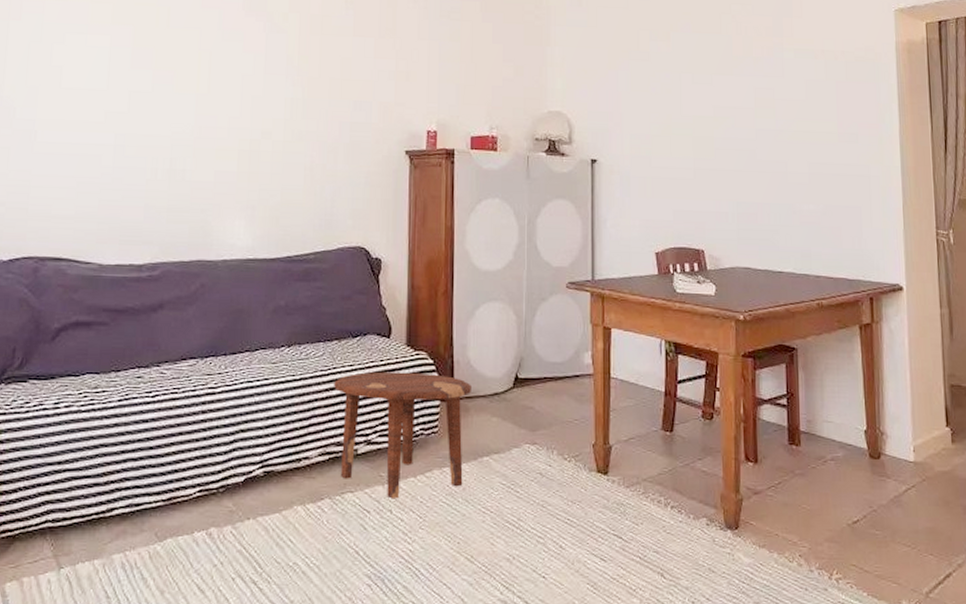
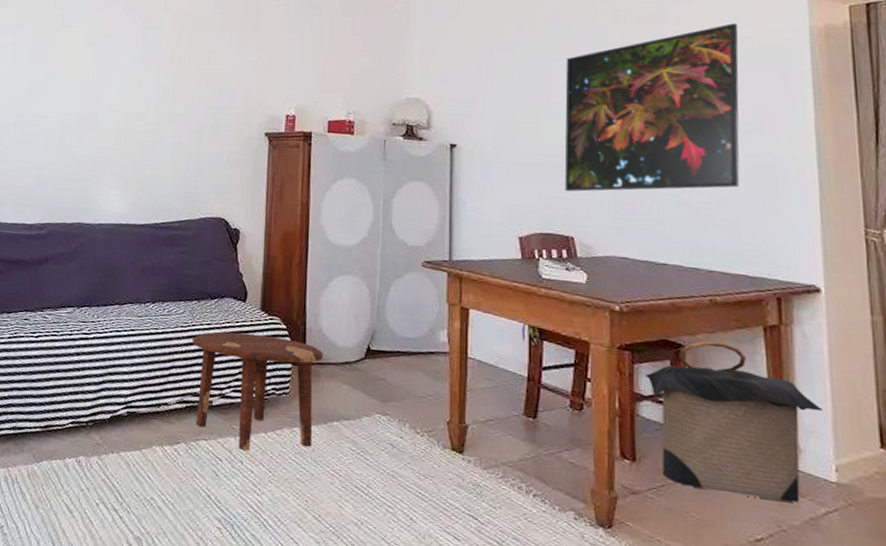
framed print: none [695,37,841,205] -> present [564,23,740,192]
laundry hamper: none [765,343,904,484] -> present [645,341,823,503]

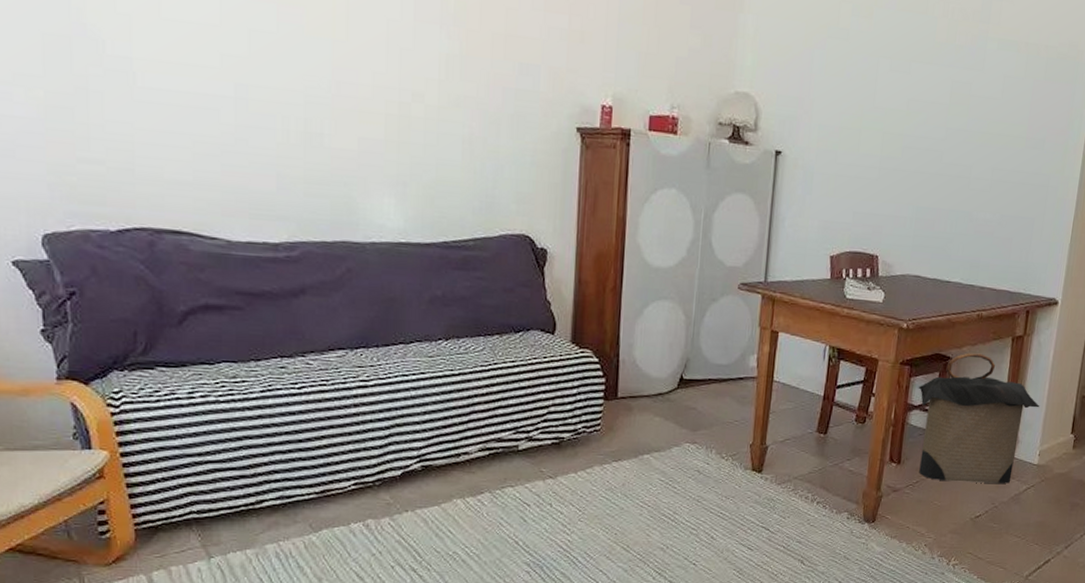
side table: present [193,331,323,452] -> none [495,369,636,494]
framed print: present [564,23,740,192] -> none [876,29,1046,208]

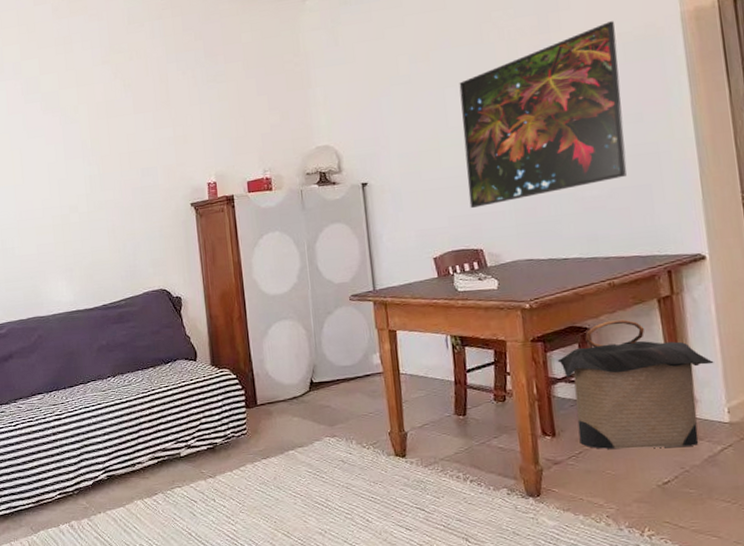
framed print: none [876,29,1046,208] -> present [459,21,627,209]

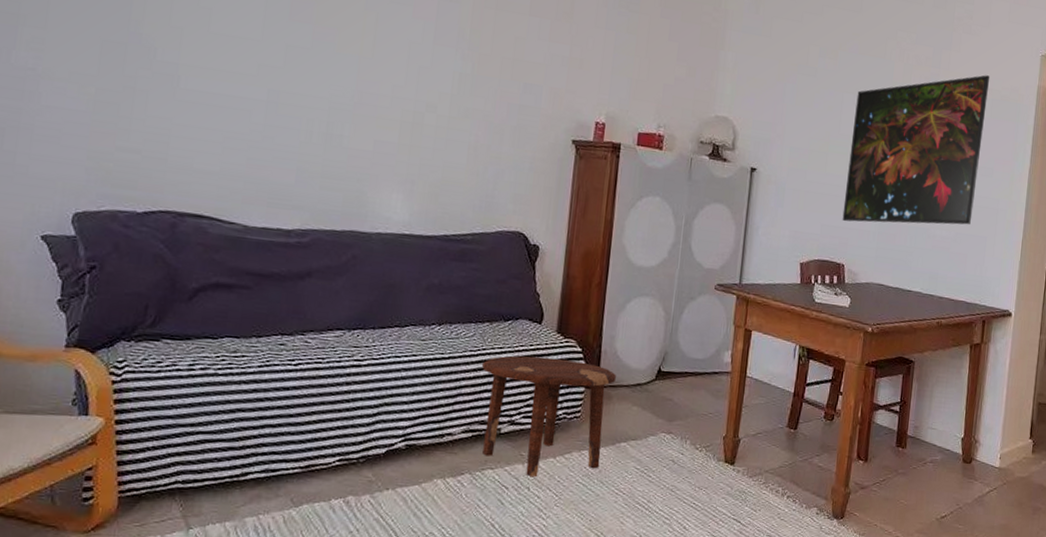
side table: none [154,386,274,490] -> present [482,355,616,478]
laundry hamper: present [557,319,714,449] -> none [883,357,999,485]

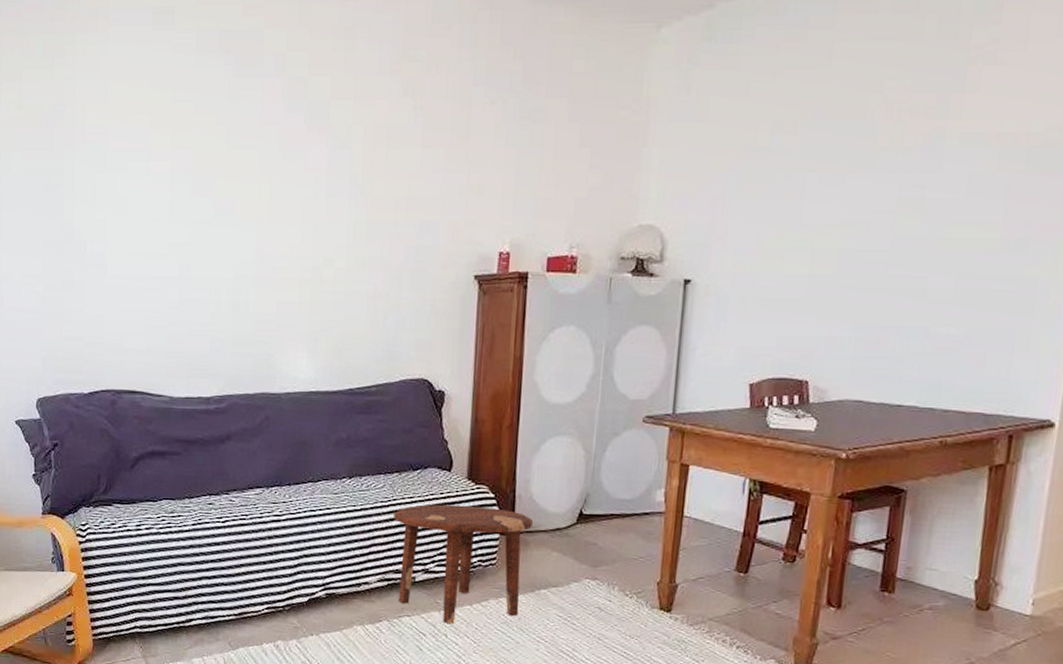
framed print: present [842,75,990,225] -> none [805,116,1027,330]

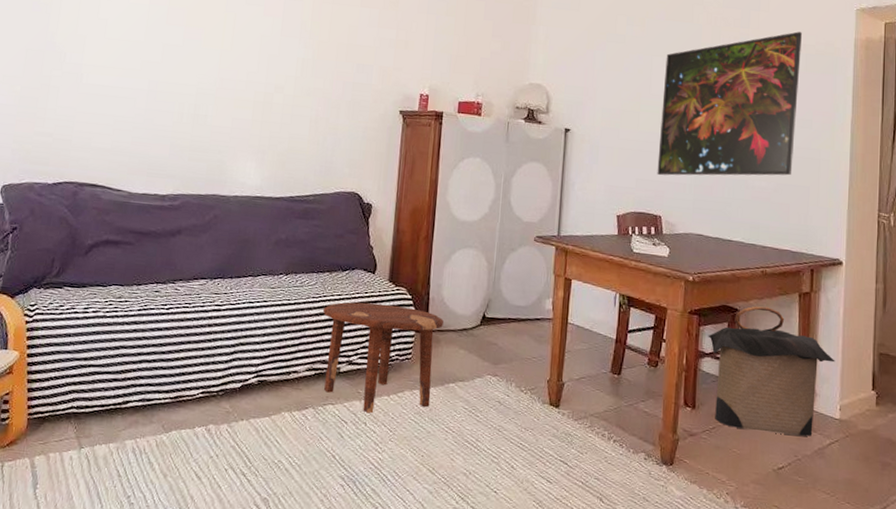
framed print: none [805,116,1027,330] -> present [657,31,803,176]
laundry hamper: none [862,484,1032,636] -> present [708,306,835,436]

